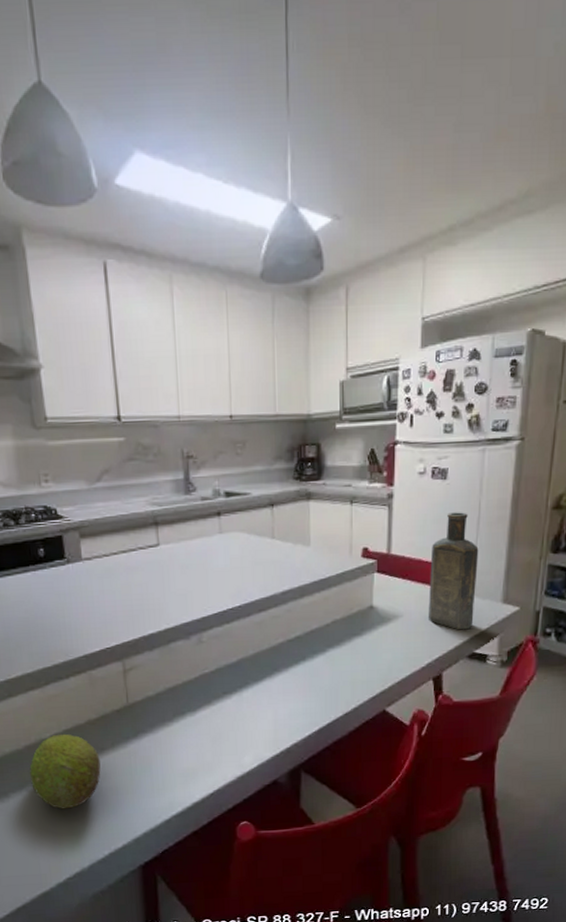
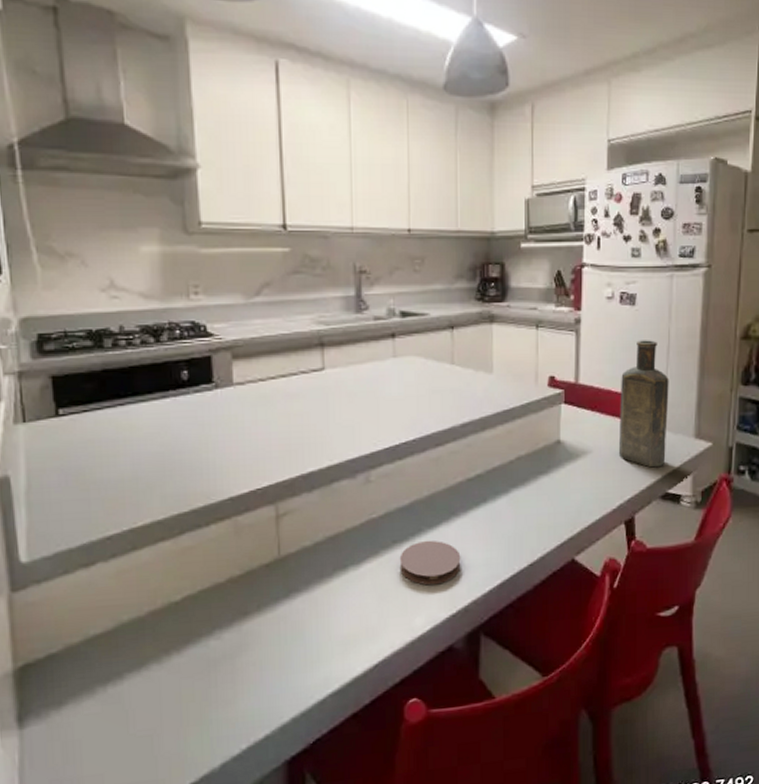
fruit: present [29,733,101,809] -> none [152,595,242,692]
coaster: none [229,692,283,730] -> present [399,540,461,585]

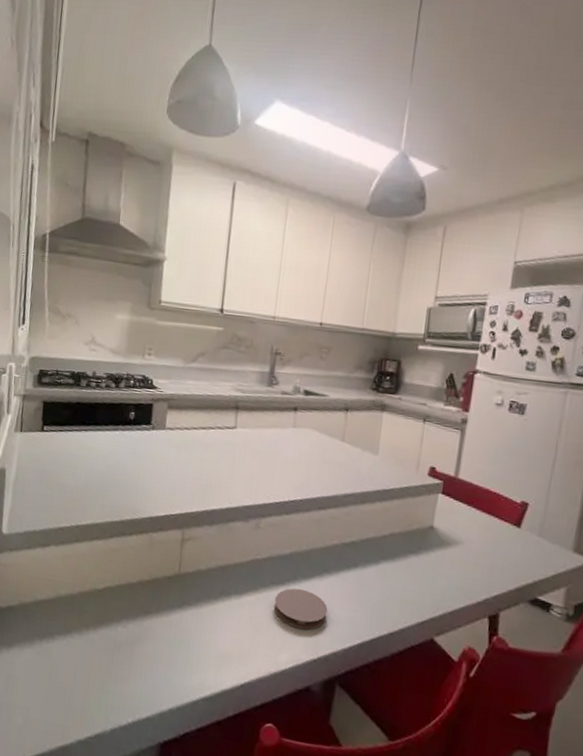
bottle: present [618,340,669,468] -> none [489,448,552,572]

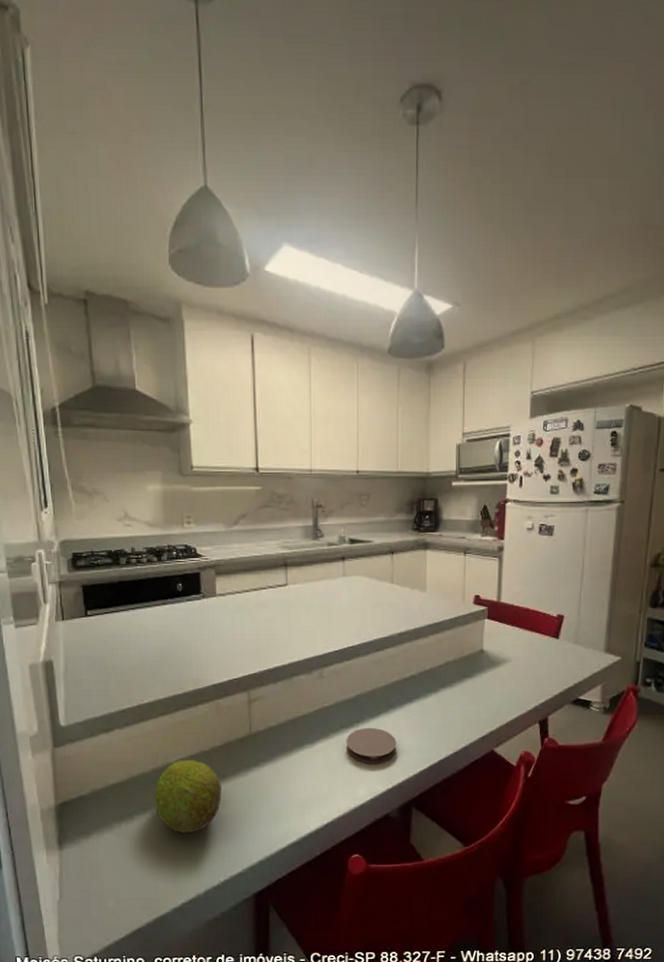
fruit: none [76,587,143,665] -> present [154,759,222,834]

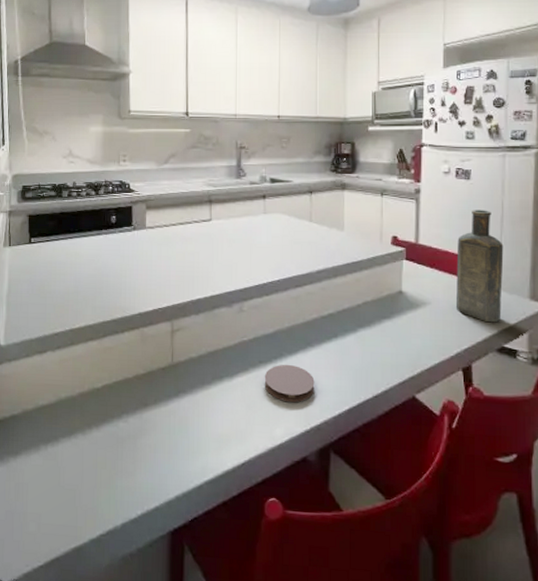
fruit: present [154,759,222,834] -> none [80,385,143,461]
bottle: none [534,566,583,677] -> present [455,209,504,323]

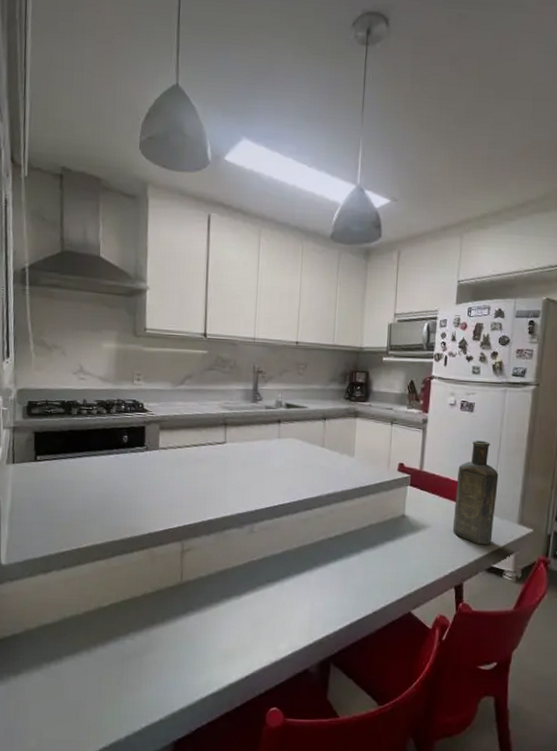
coaster: present [264,364,315,403] -> none [271,583,319,619]

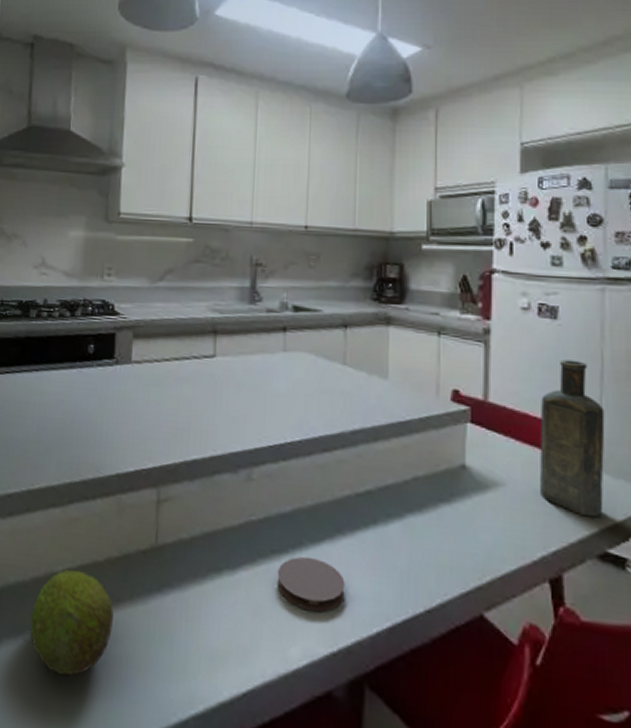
fruit: none [85,603,150,678] -> present [30,569,114,676]
coaster: none [271,583,319,619] -> present [276,556,345,612]

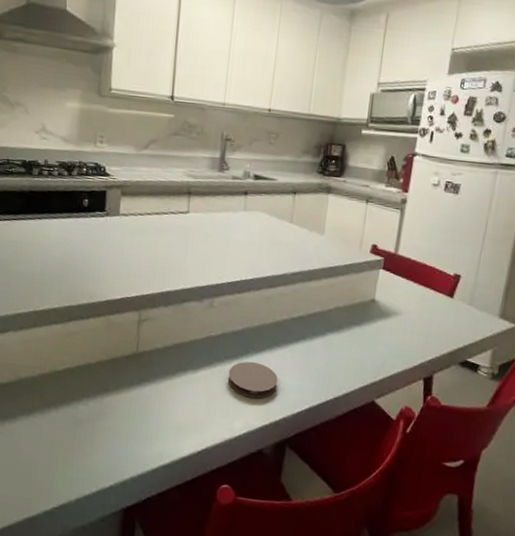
fruit: present [30,569,114,676] -> none [38,368,104,441]
bottle: present [539,359,605,518] -> none [425,225,482,338]

